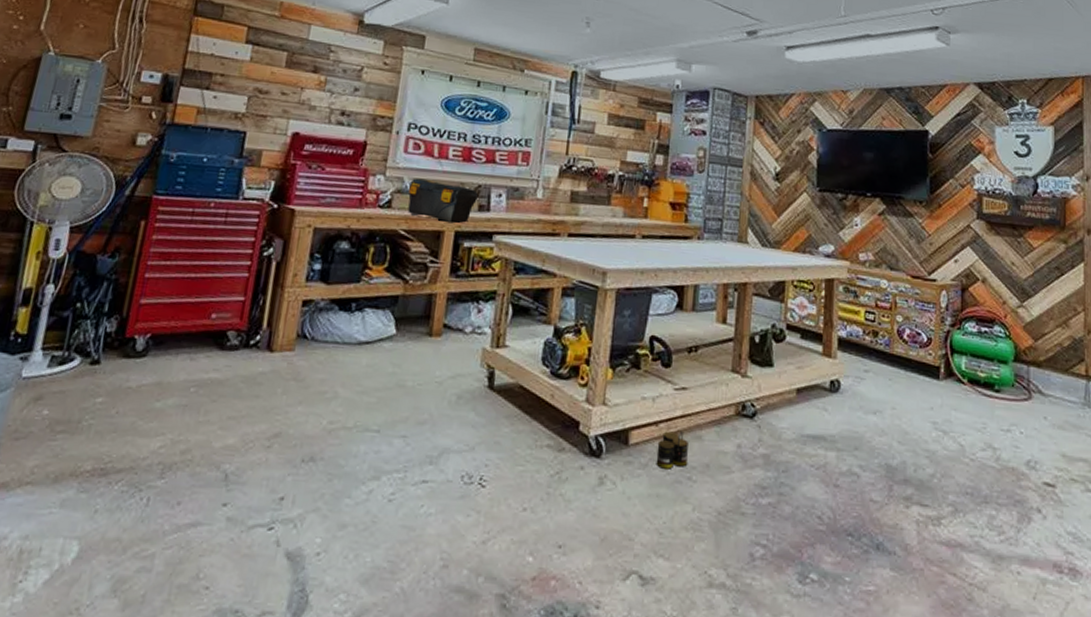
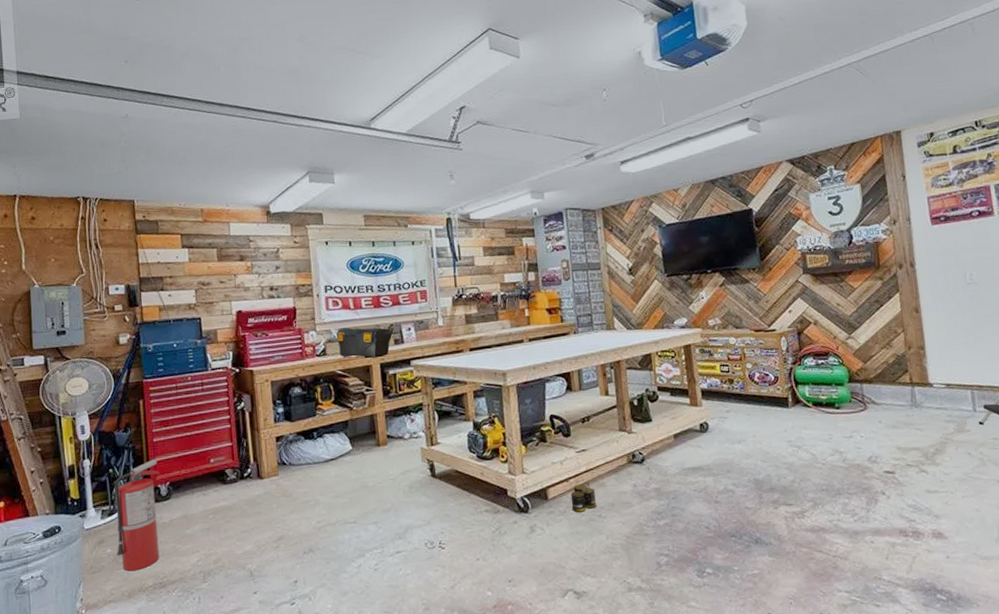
fire extinguisher: none [53,299,143,447] -> present [114,459,160,572]

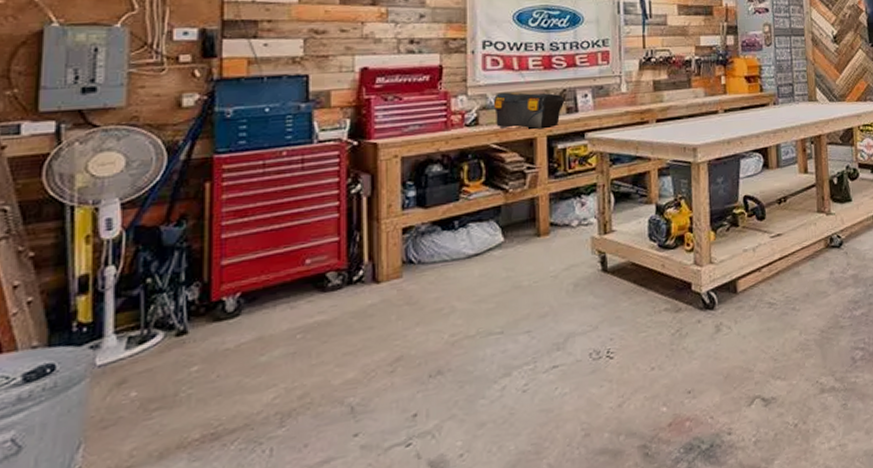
fire extinguisher: present [114,459,160,572] -> none [145,261,228,422]
paint can: present [570,482,596,513] -> none [762,270,790,306]

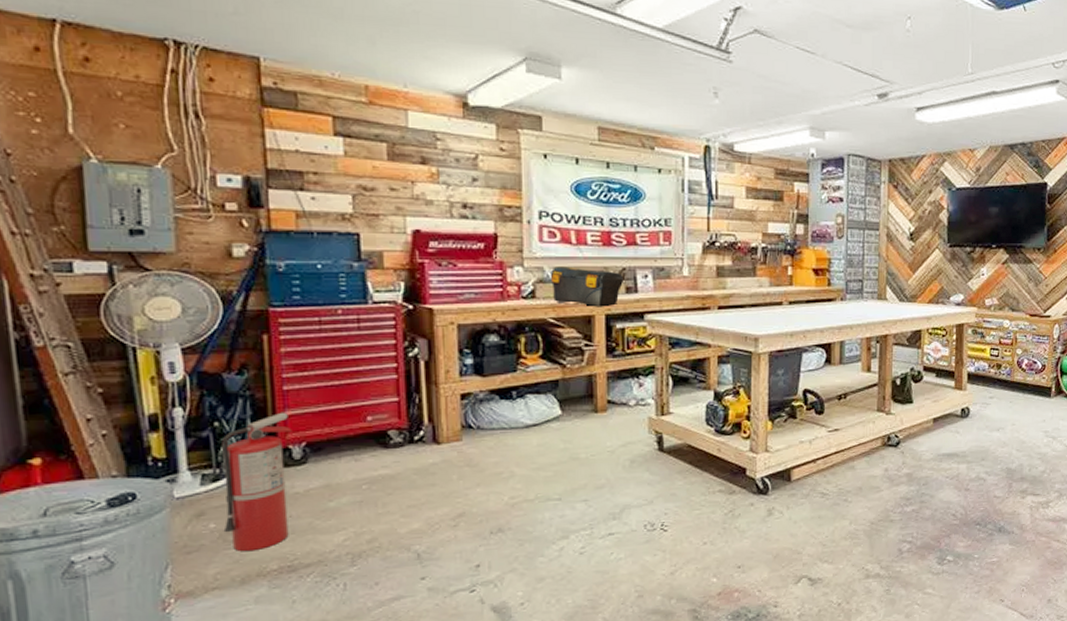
fire extinguisher: none [145,261,228,422] -> present [222,412,292,552]

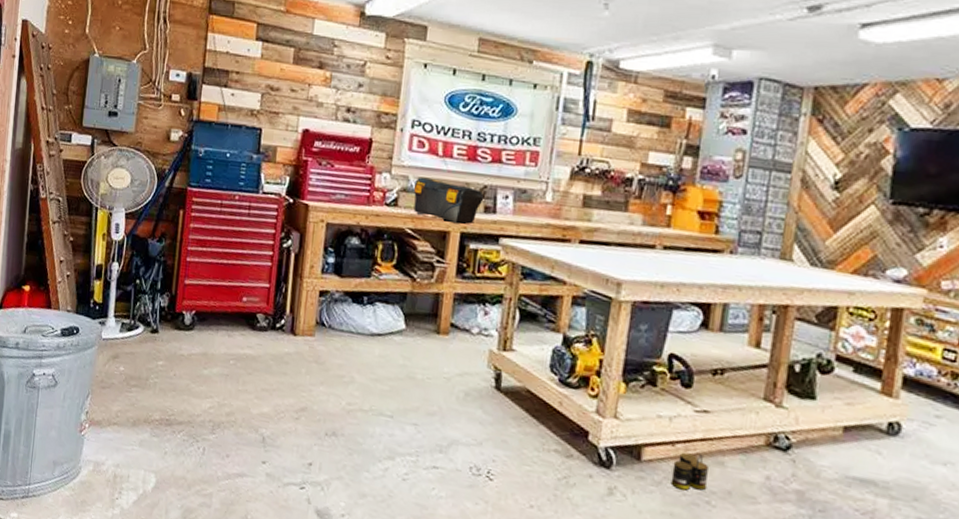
fire extinguisher: present [222,412,292,552] -> none [128,280,188,399]
paint can: none [816,464,843,496] -> present [670,452,709,491]

